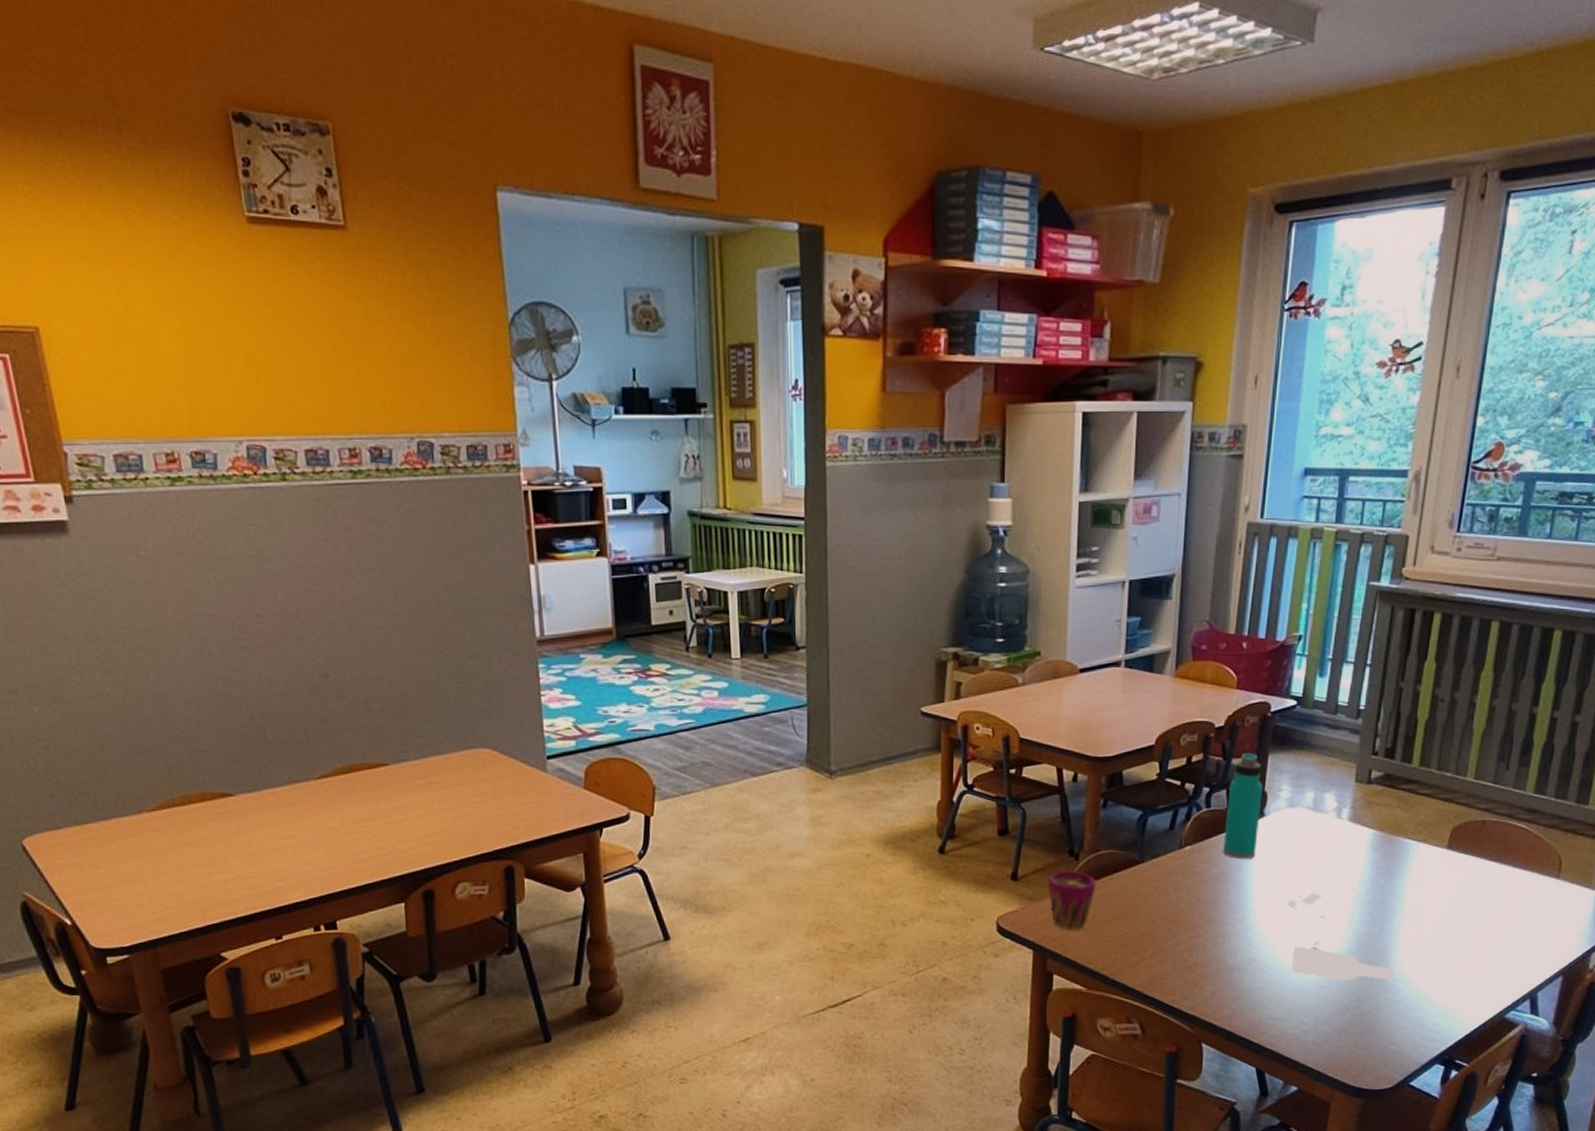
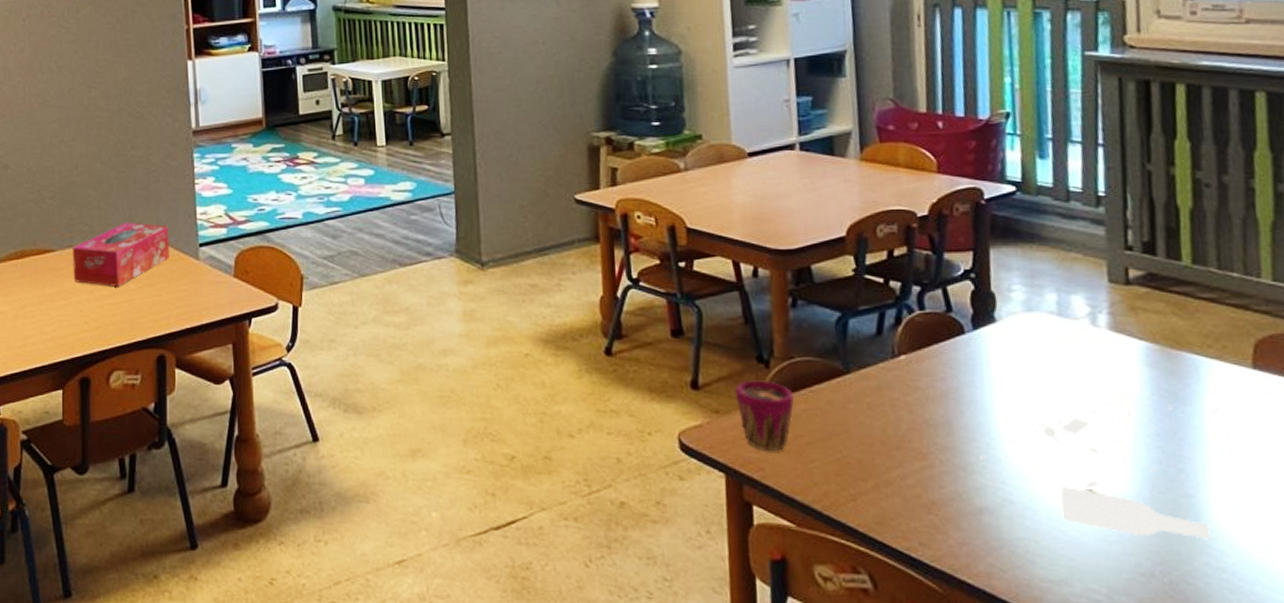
tissue box: none [407,734,515,801] -> present [72,222,169,288]
water bottle: present [1223,752,1263,859] -> none [945,246,992,373]

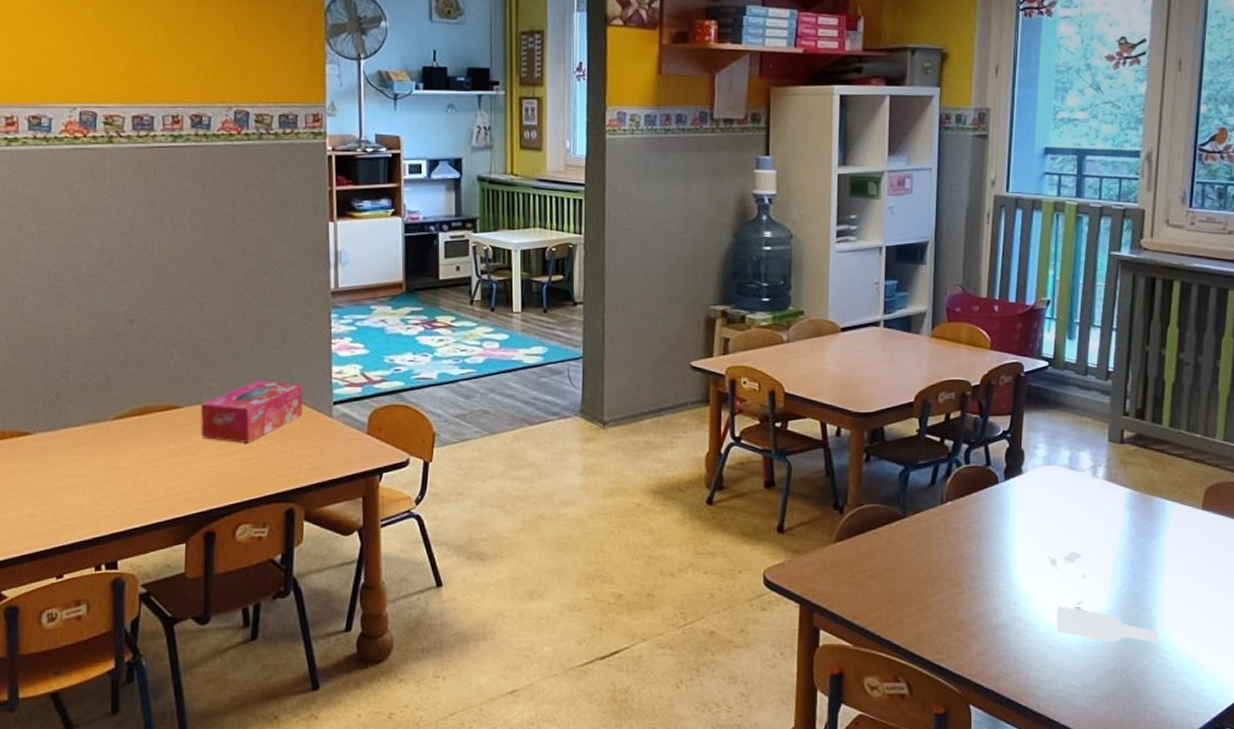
cup: present [735,380,794,452] -> none [813,524,860,584]

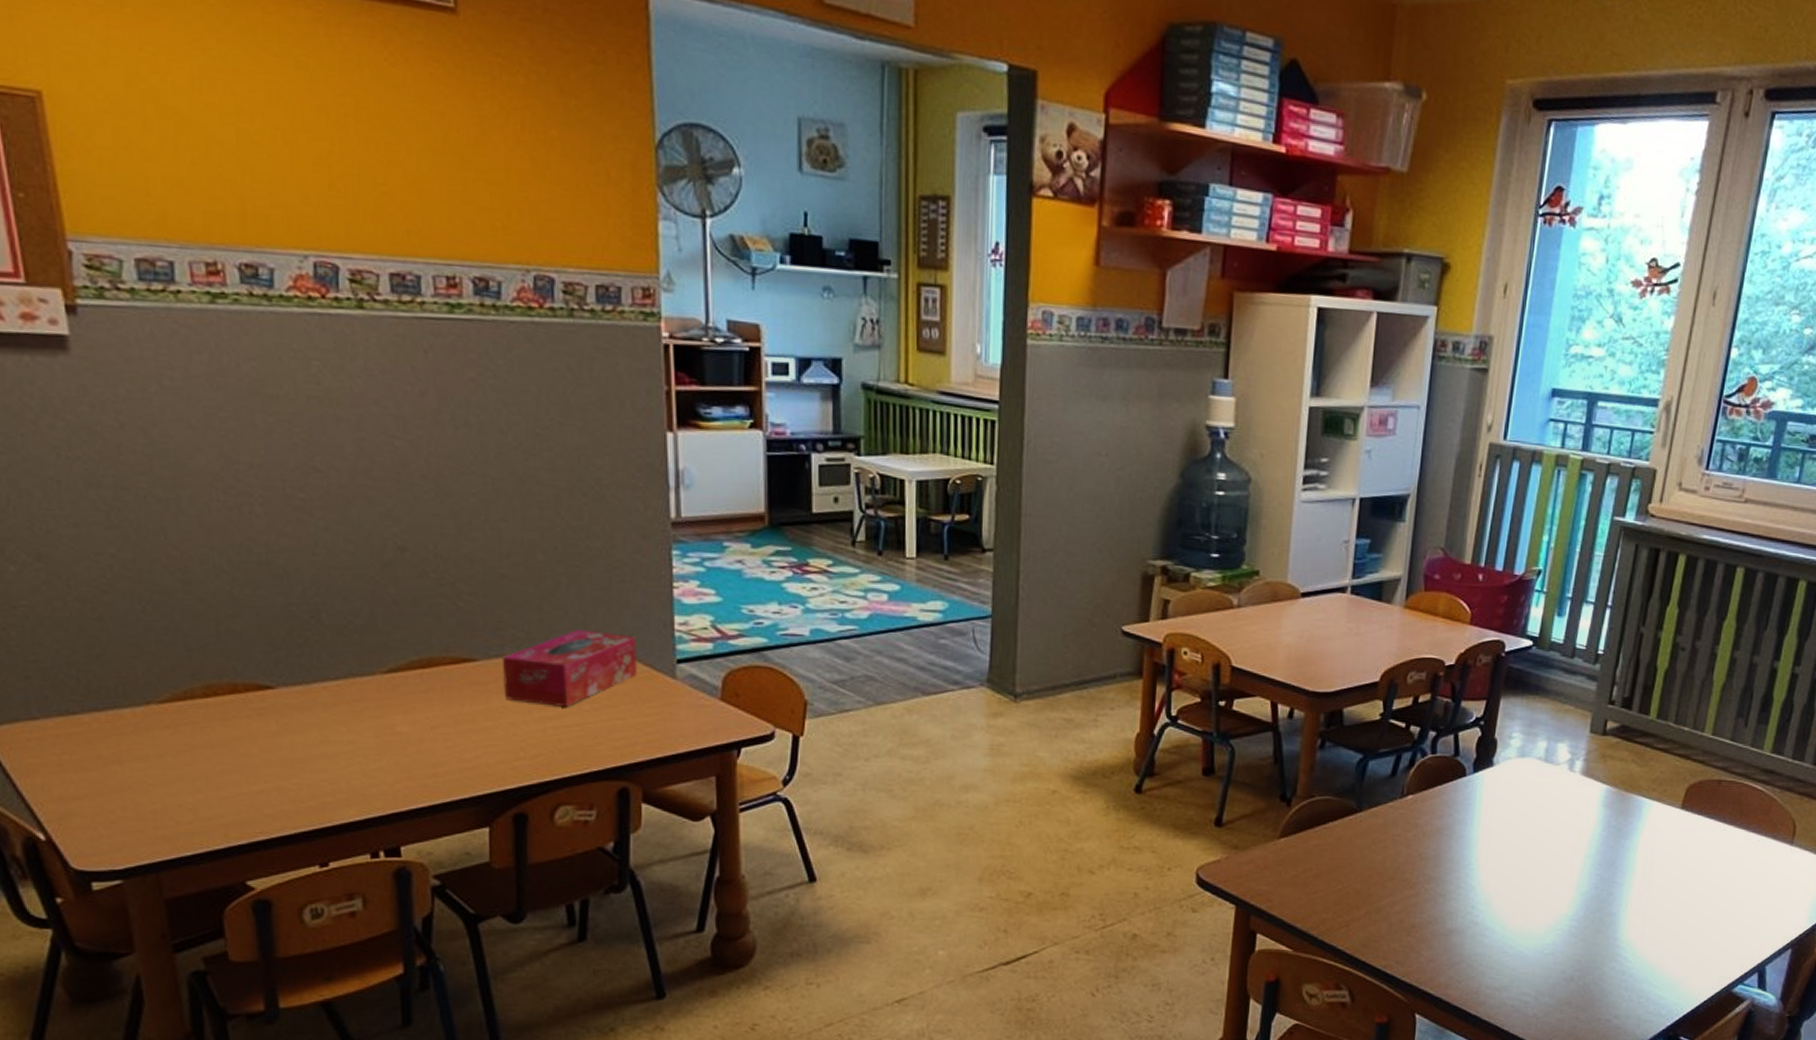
paper sheet: present [998,537,1175,643] -> none [1457,837,1649,949]

